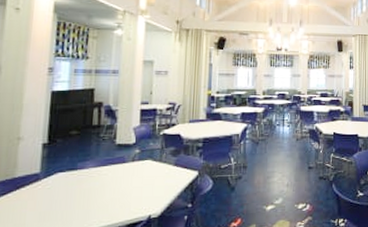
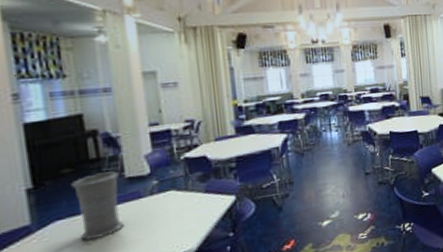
vase: none [73,137,112,192] -> present [71,171,124,241]

